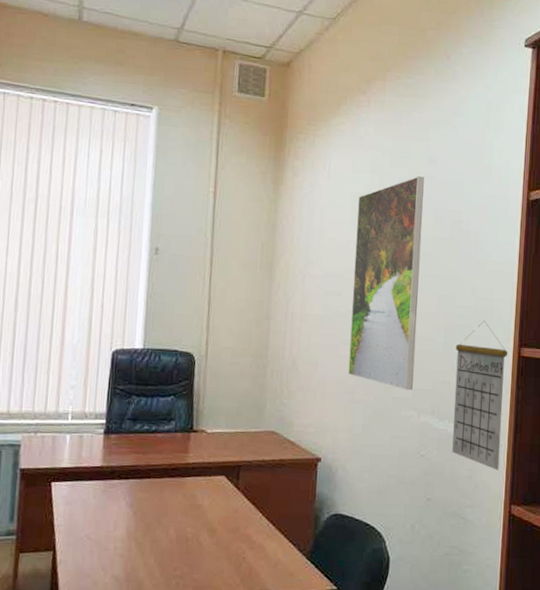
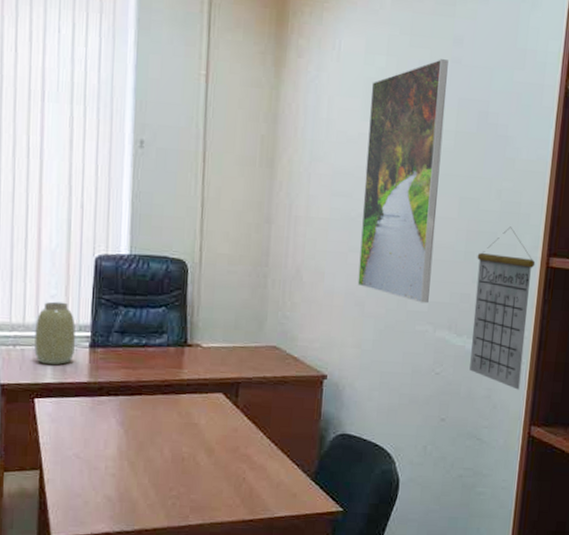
vase: none [53,391,92,450] -> present [34,301,76,365]

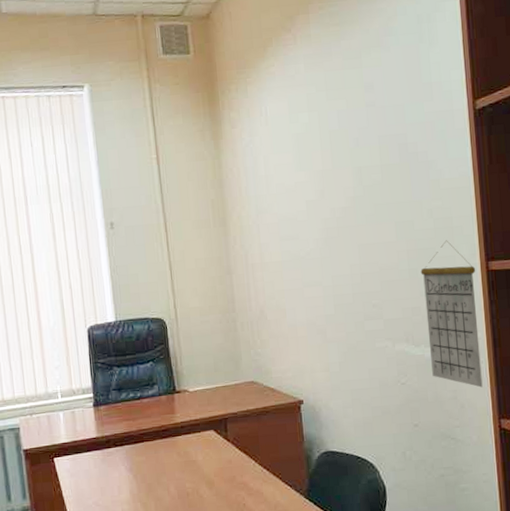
vase: present [34,301,76,365] -> none [46,371,82,427]
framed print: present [357,59,448,304] -> none [299,105,383,322]

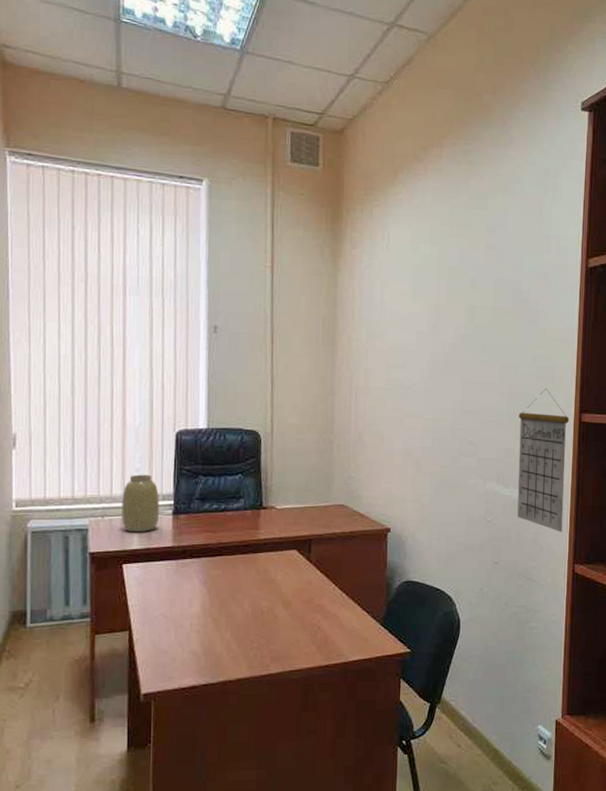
vase: none [46,371,82,427] -> present [121,474,160,532]

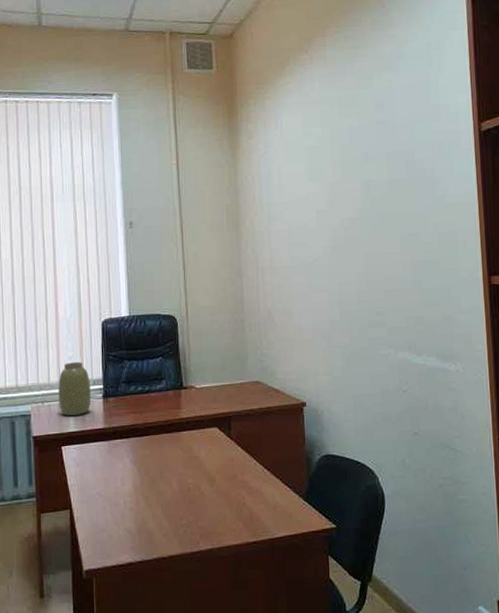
calendar: present [517,388,570,532] -> none [424,253,483,399]

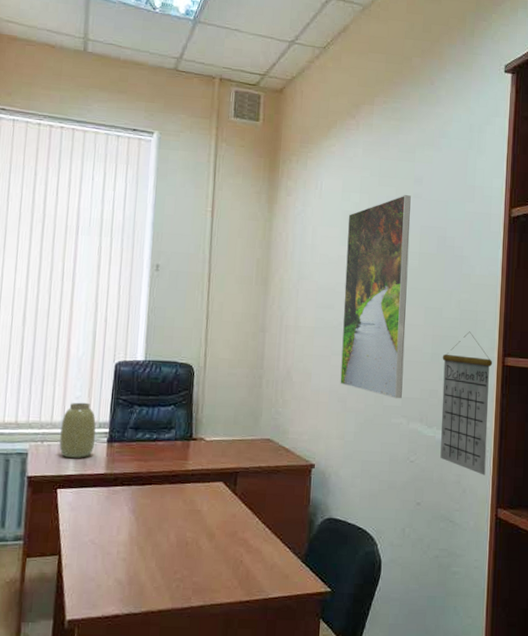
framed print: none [312,123,387,330] -> present [340,195,411,399]
calendar: none [424,253,483,399] -> present [440,331,493,475]

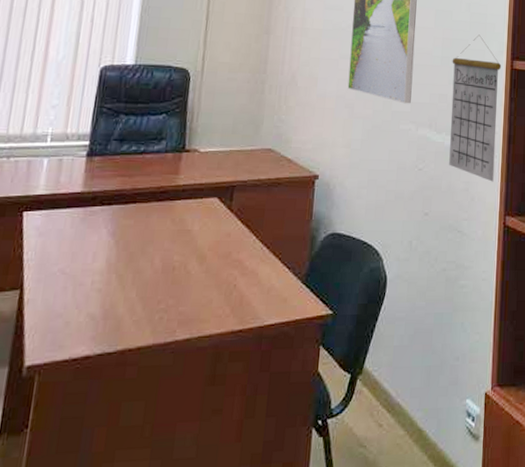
vase: present [59,402,96,458] -> none [29,111,75,175]

